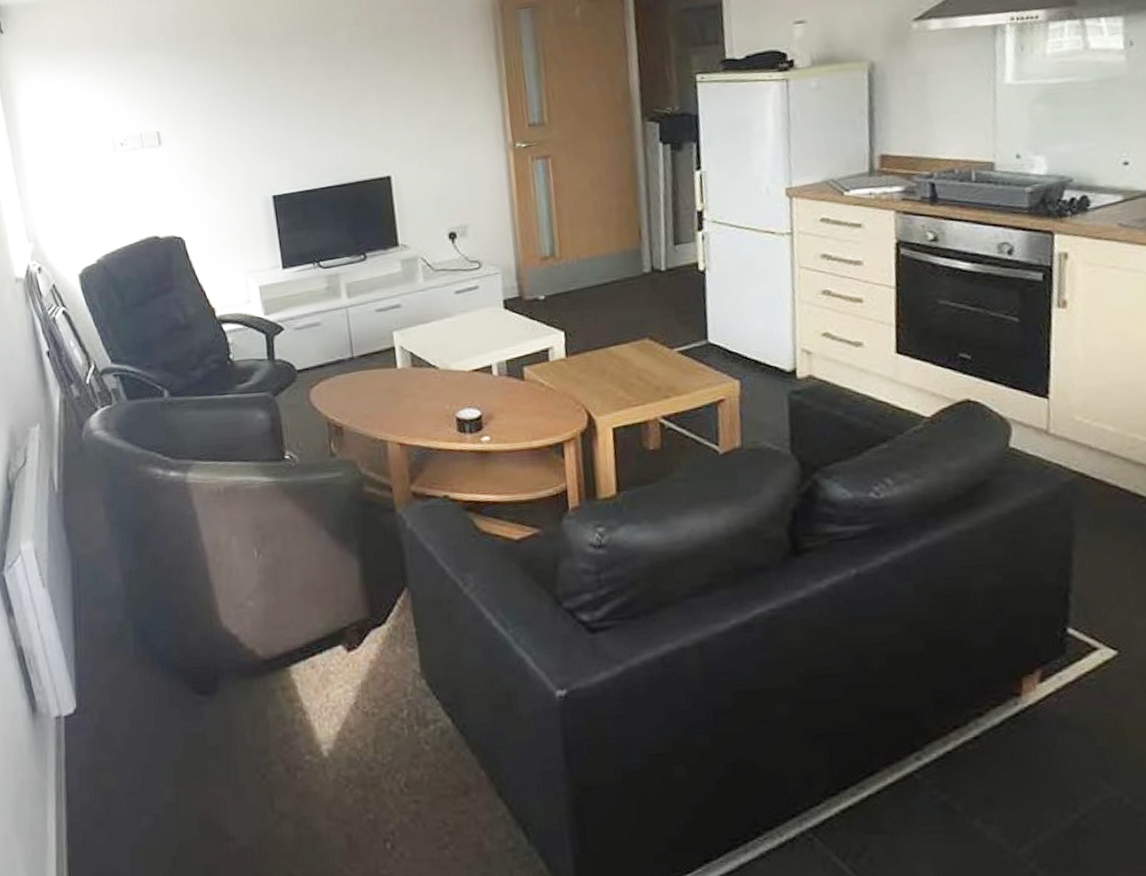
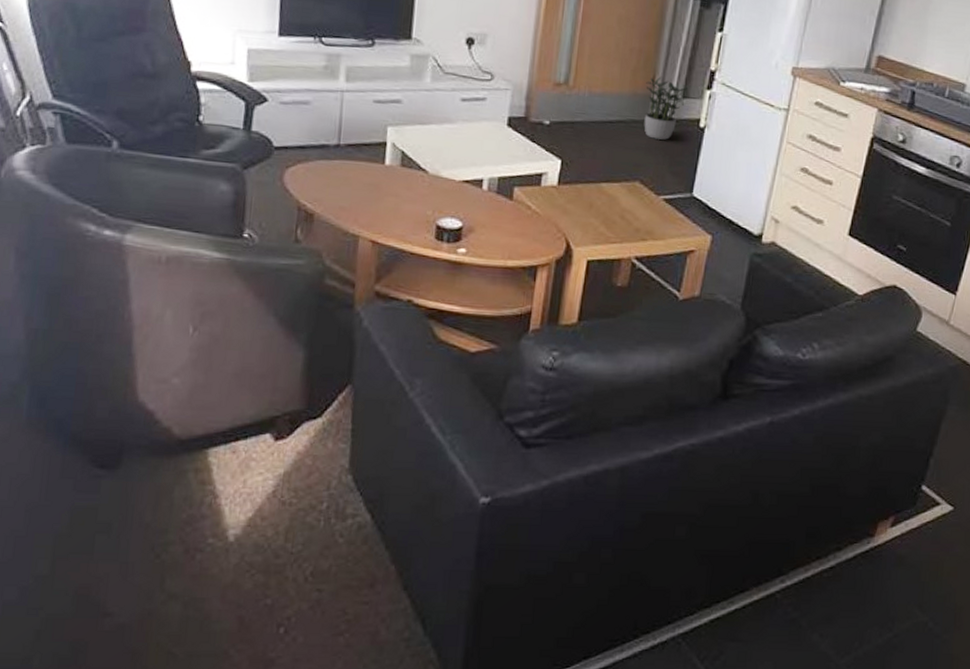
potted plant: none [632,228,677,292] -> present [644,76,688,140]

